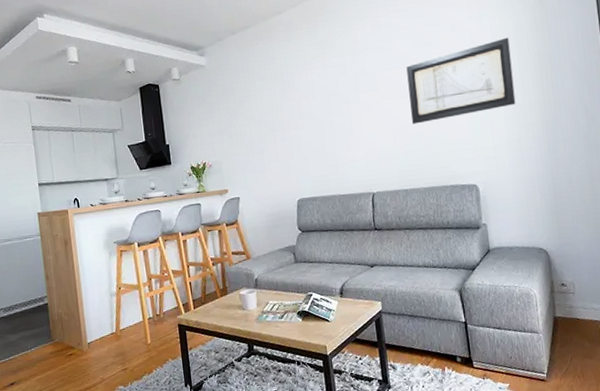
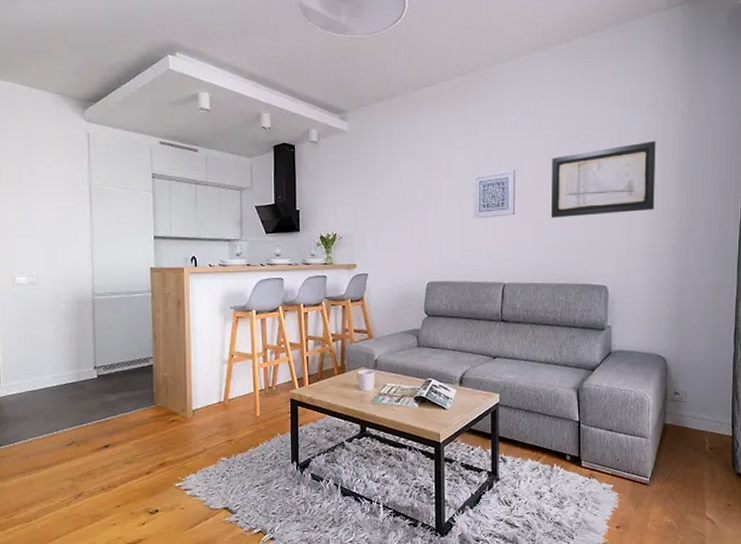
wall art: none [331,82,376,134] -> present [473,170,516,219]

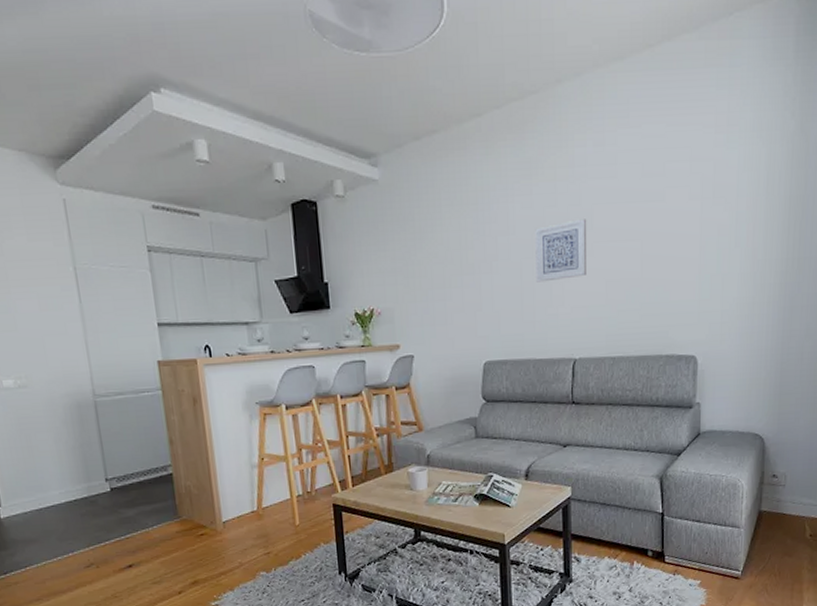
wall art: present [551,141,656,218] -> none [630,173,758,277]

